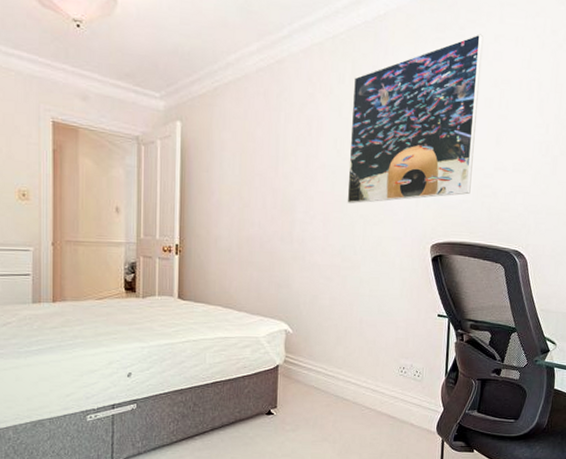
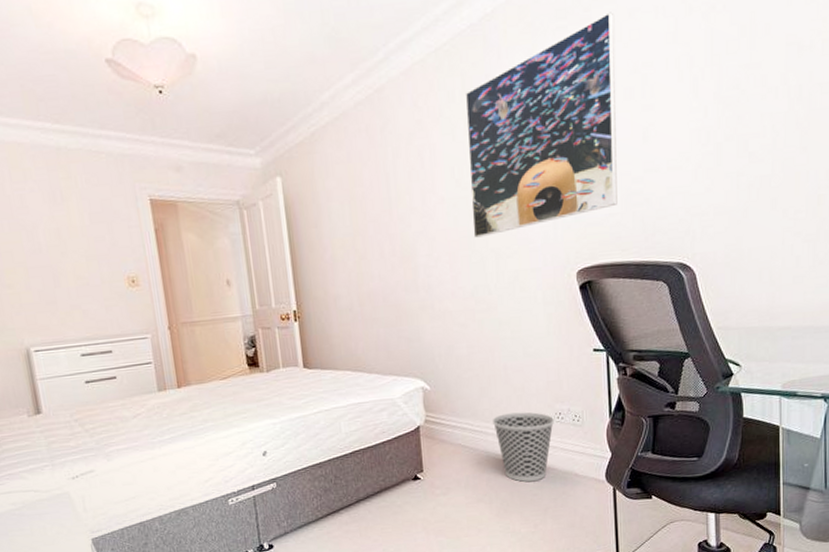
wastebasket: none [344,362,398,427] -> present [492,412,554,482]

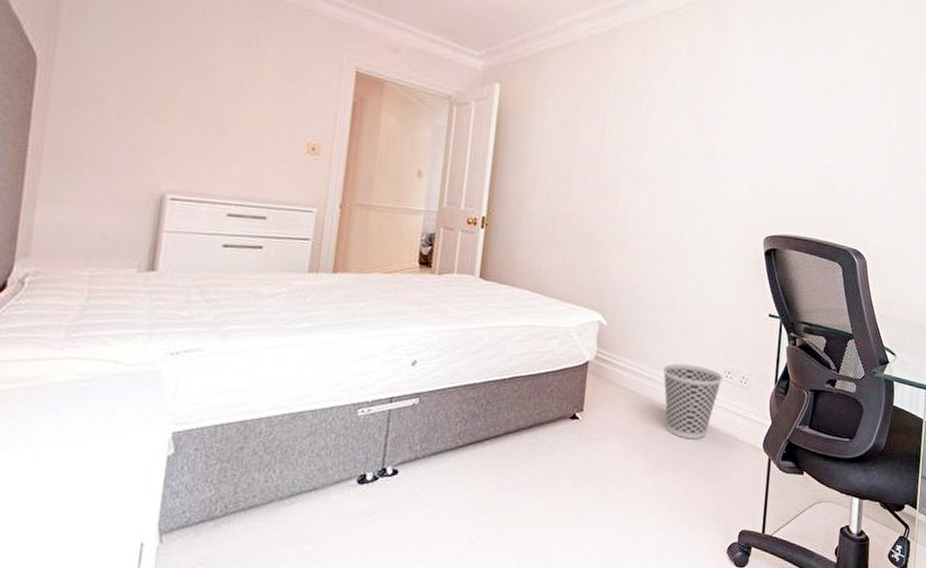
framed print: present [465,12,618,238] -> none [675,21,826,187]

